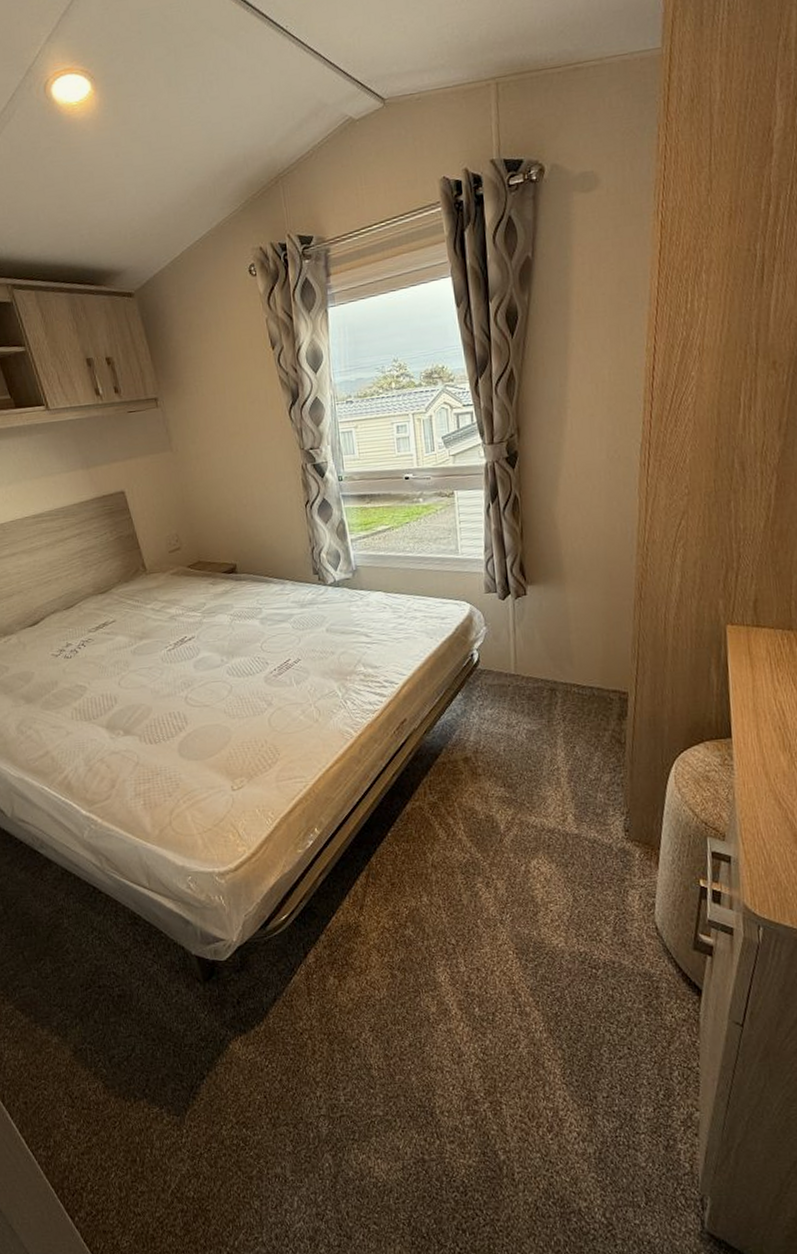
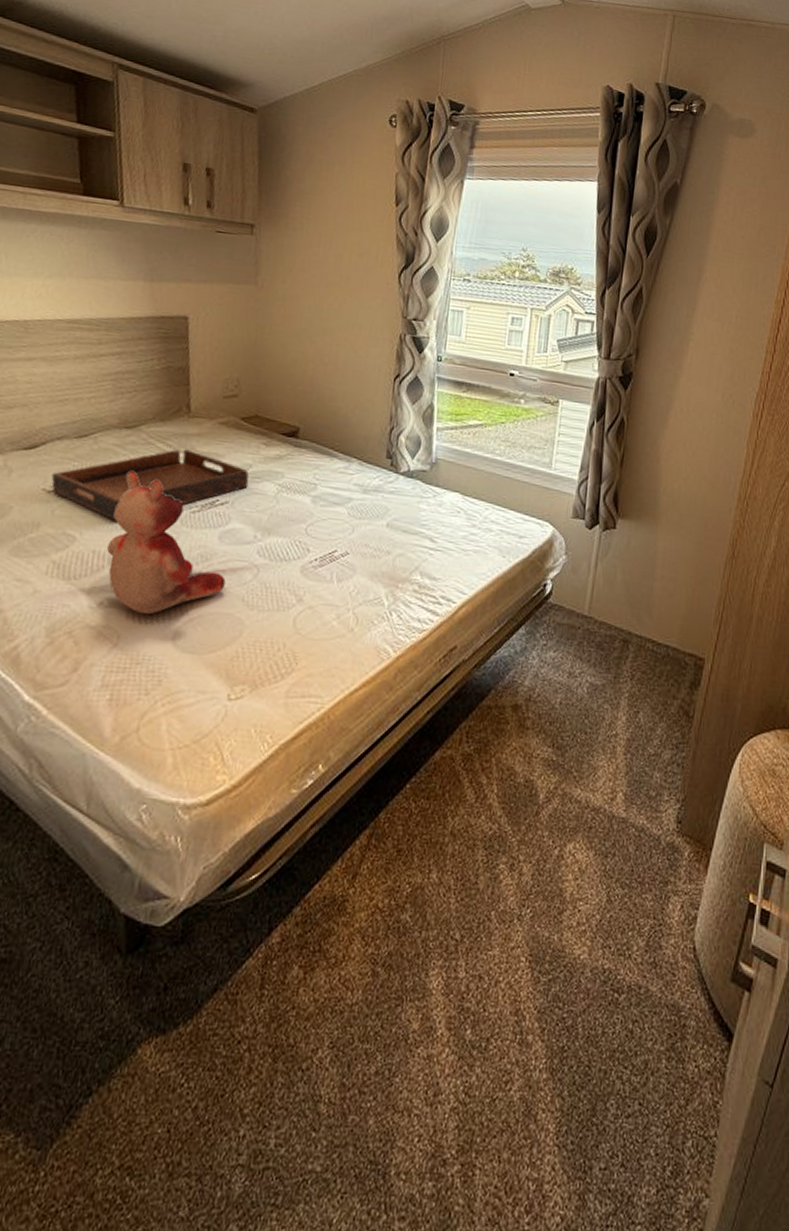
serving tray: none [55,600,207,669] -> present [51,449,249,522]
teddy bear: none [109,627,208,737] -> present [107,471,226,615]

